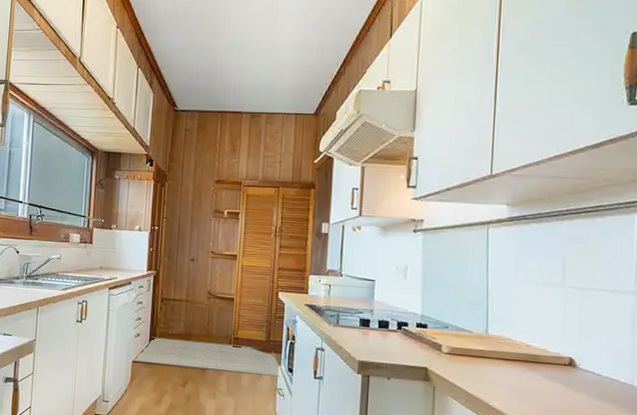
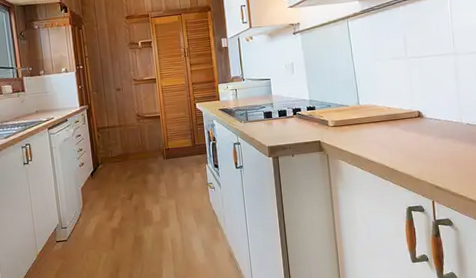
rug: present [133,336,281,377] -> none [82,153,209,188]

